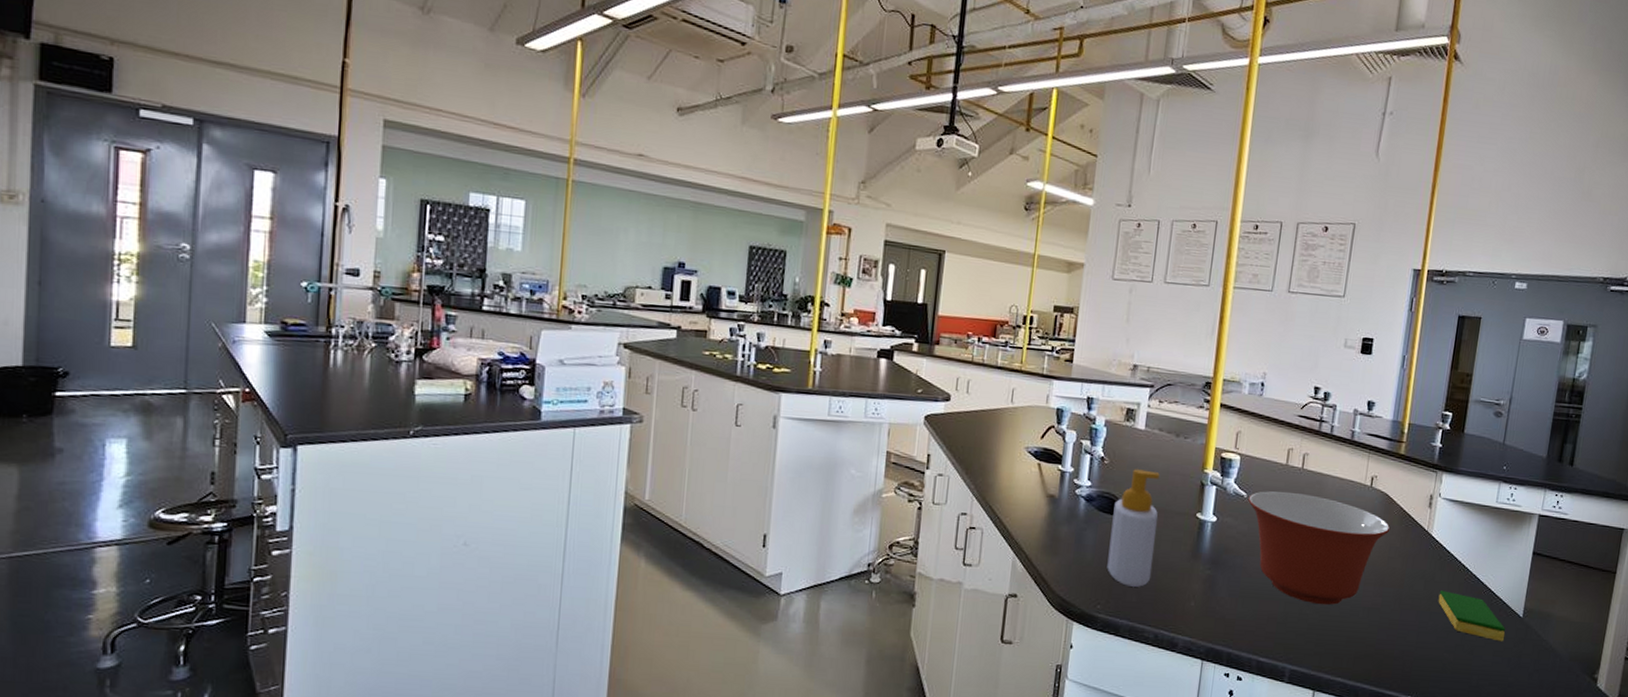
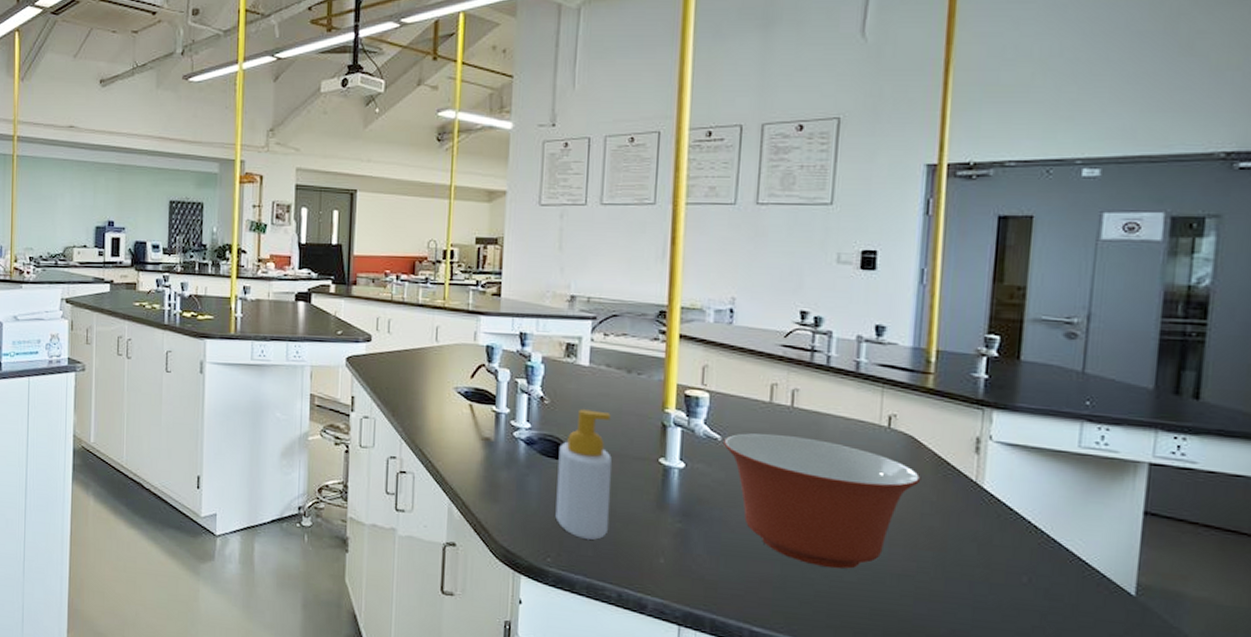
dish sponge: present [1438,590,1505,642] -> none [1000,556,1109,626]

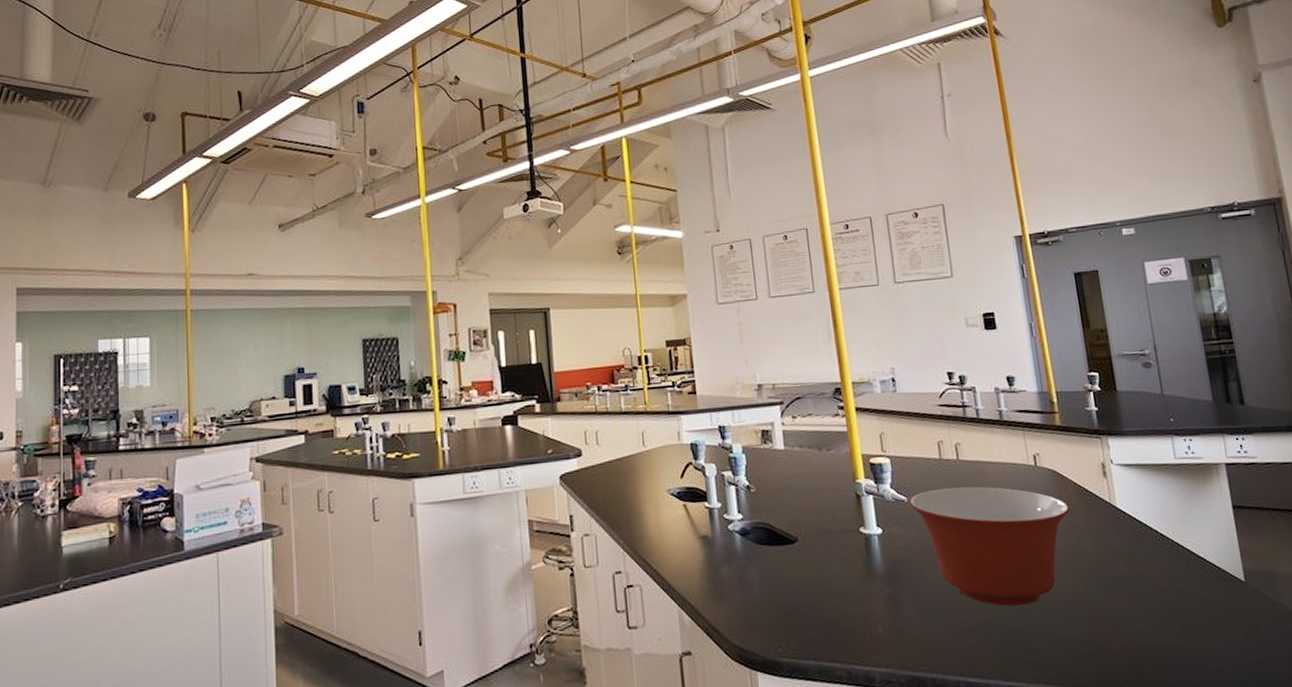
soap bottle: present [555,409,612,540] -> none [771,491,829,622]

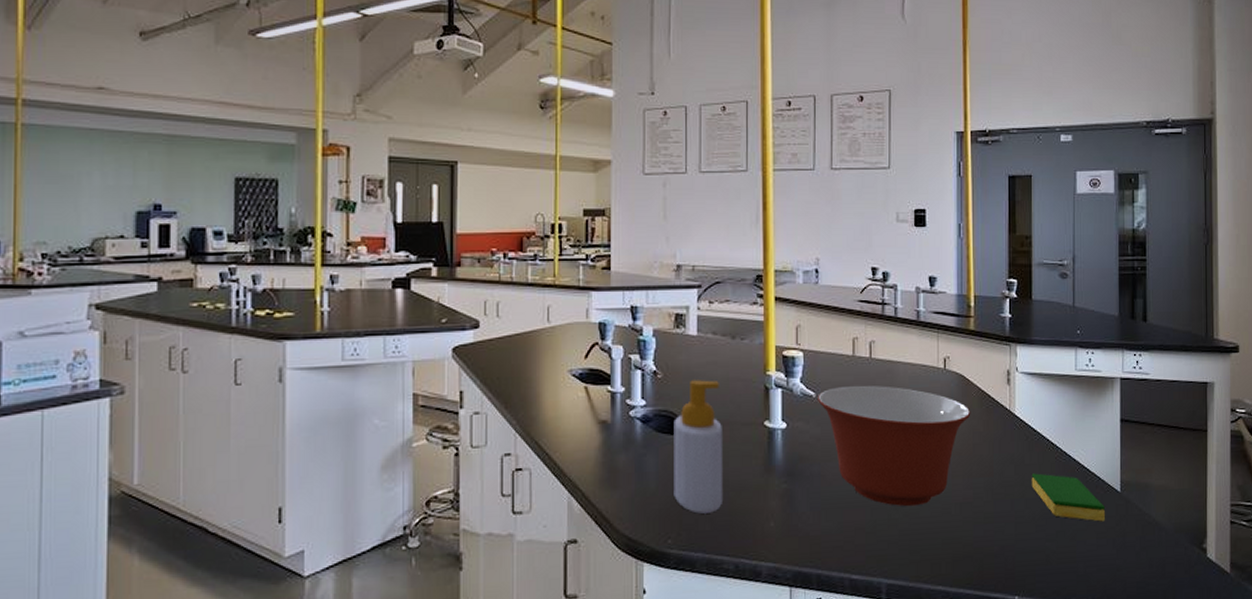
soap bottle: none [771,491,829,622] -> present [674,380,724,514]
dish sponge: none [1144,566,1232,614] -> present [1031,473,1105,522]

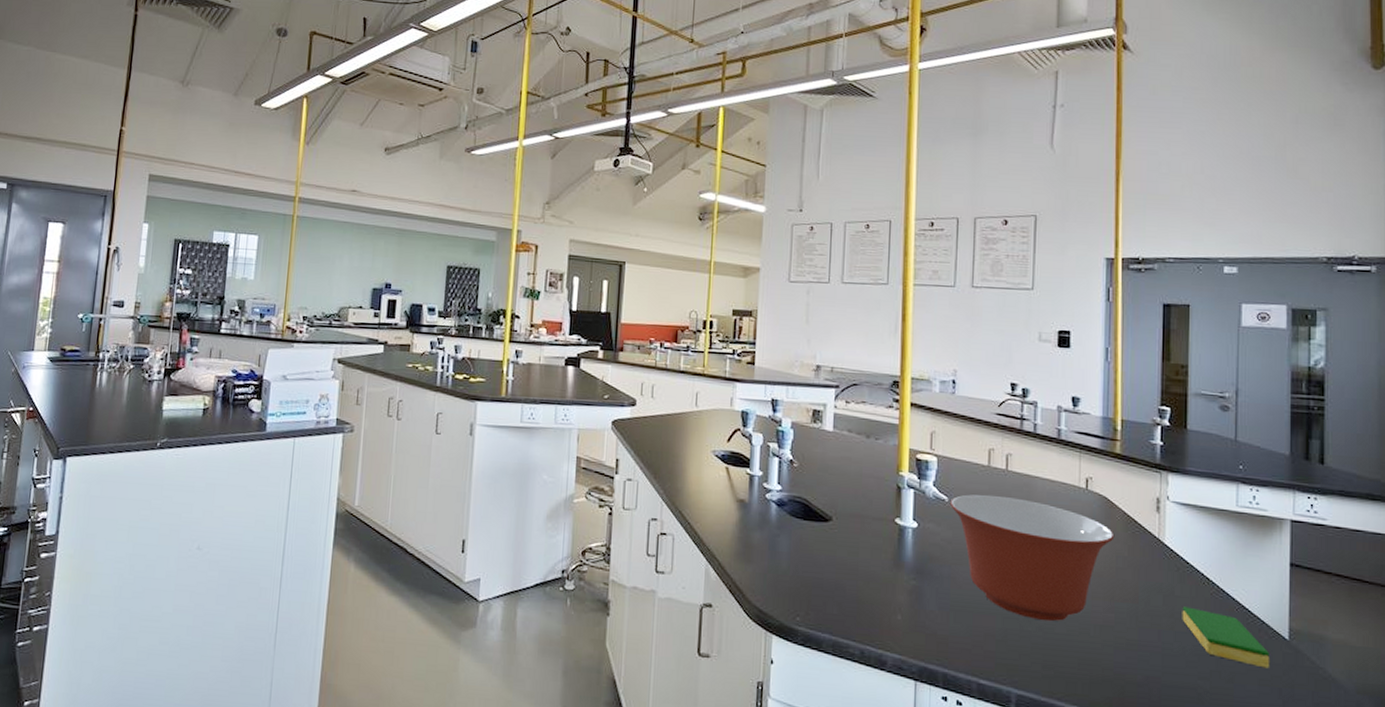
soap bottle: present [674,380,724,514] -> none [804,472,854,598]

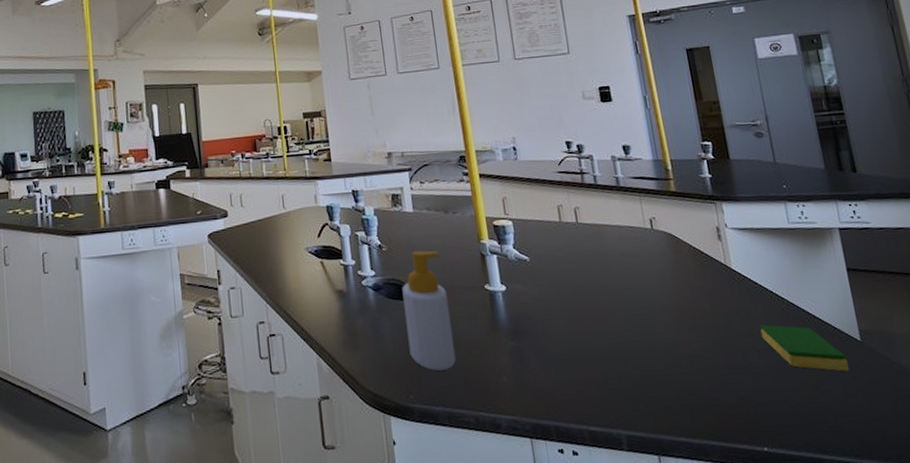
soap bottle: none [804,472,854,598] -> present [402,250,457,371]
mixing bowl: present [950,494,1115,621] -> none [532,247,686,361]

